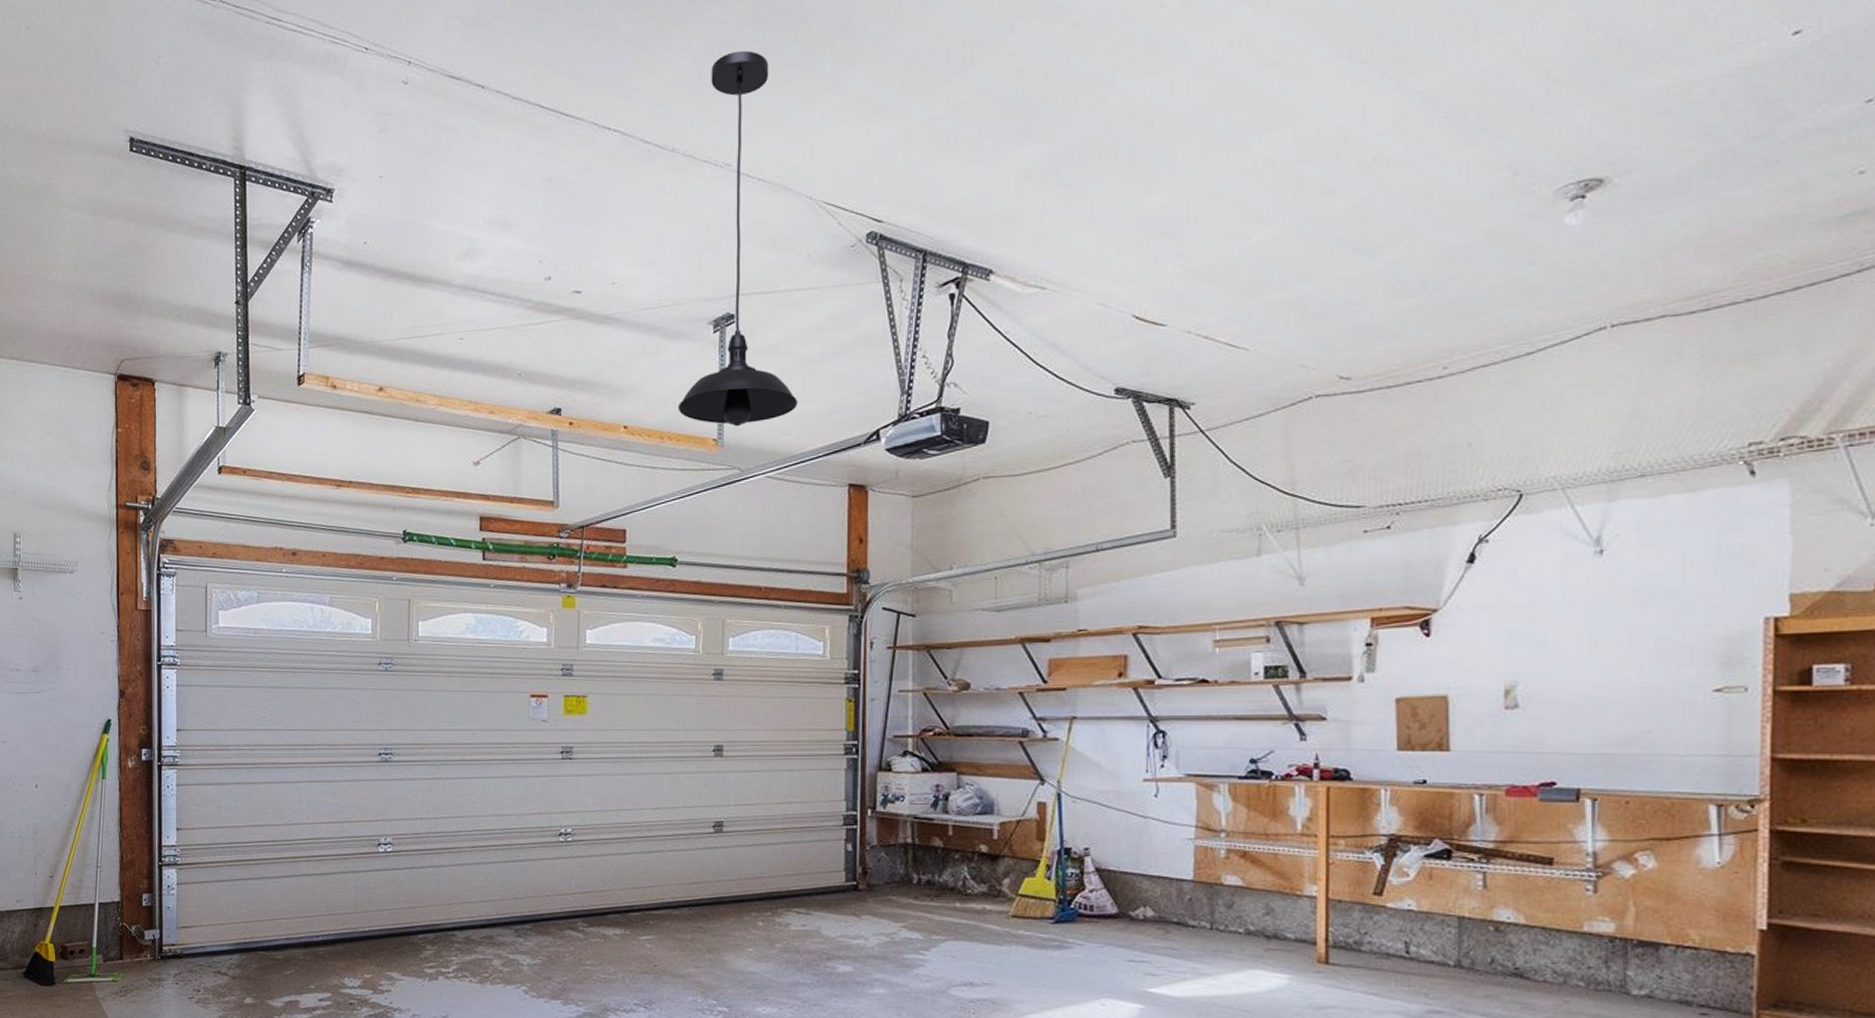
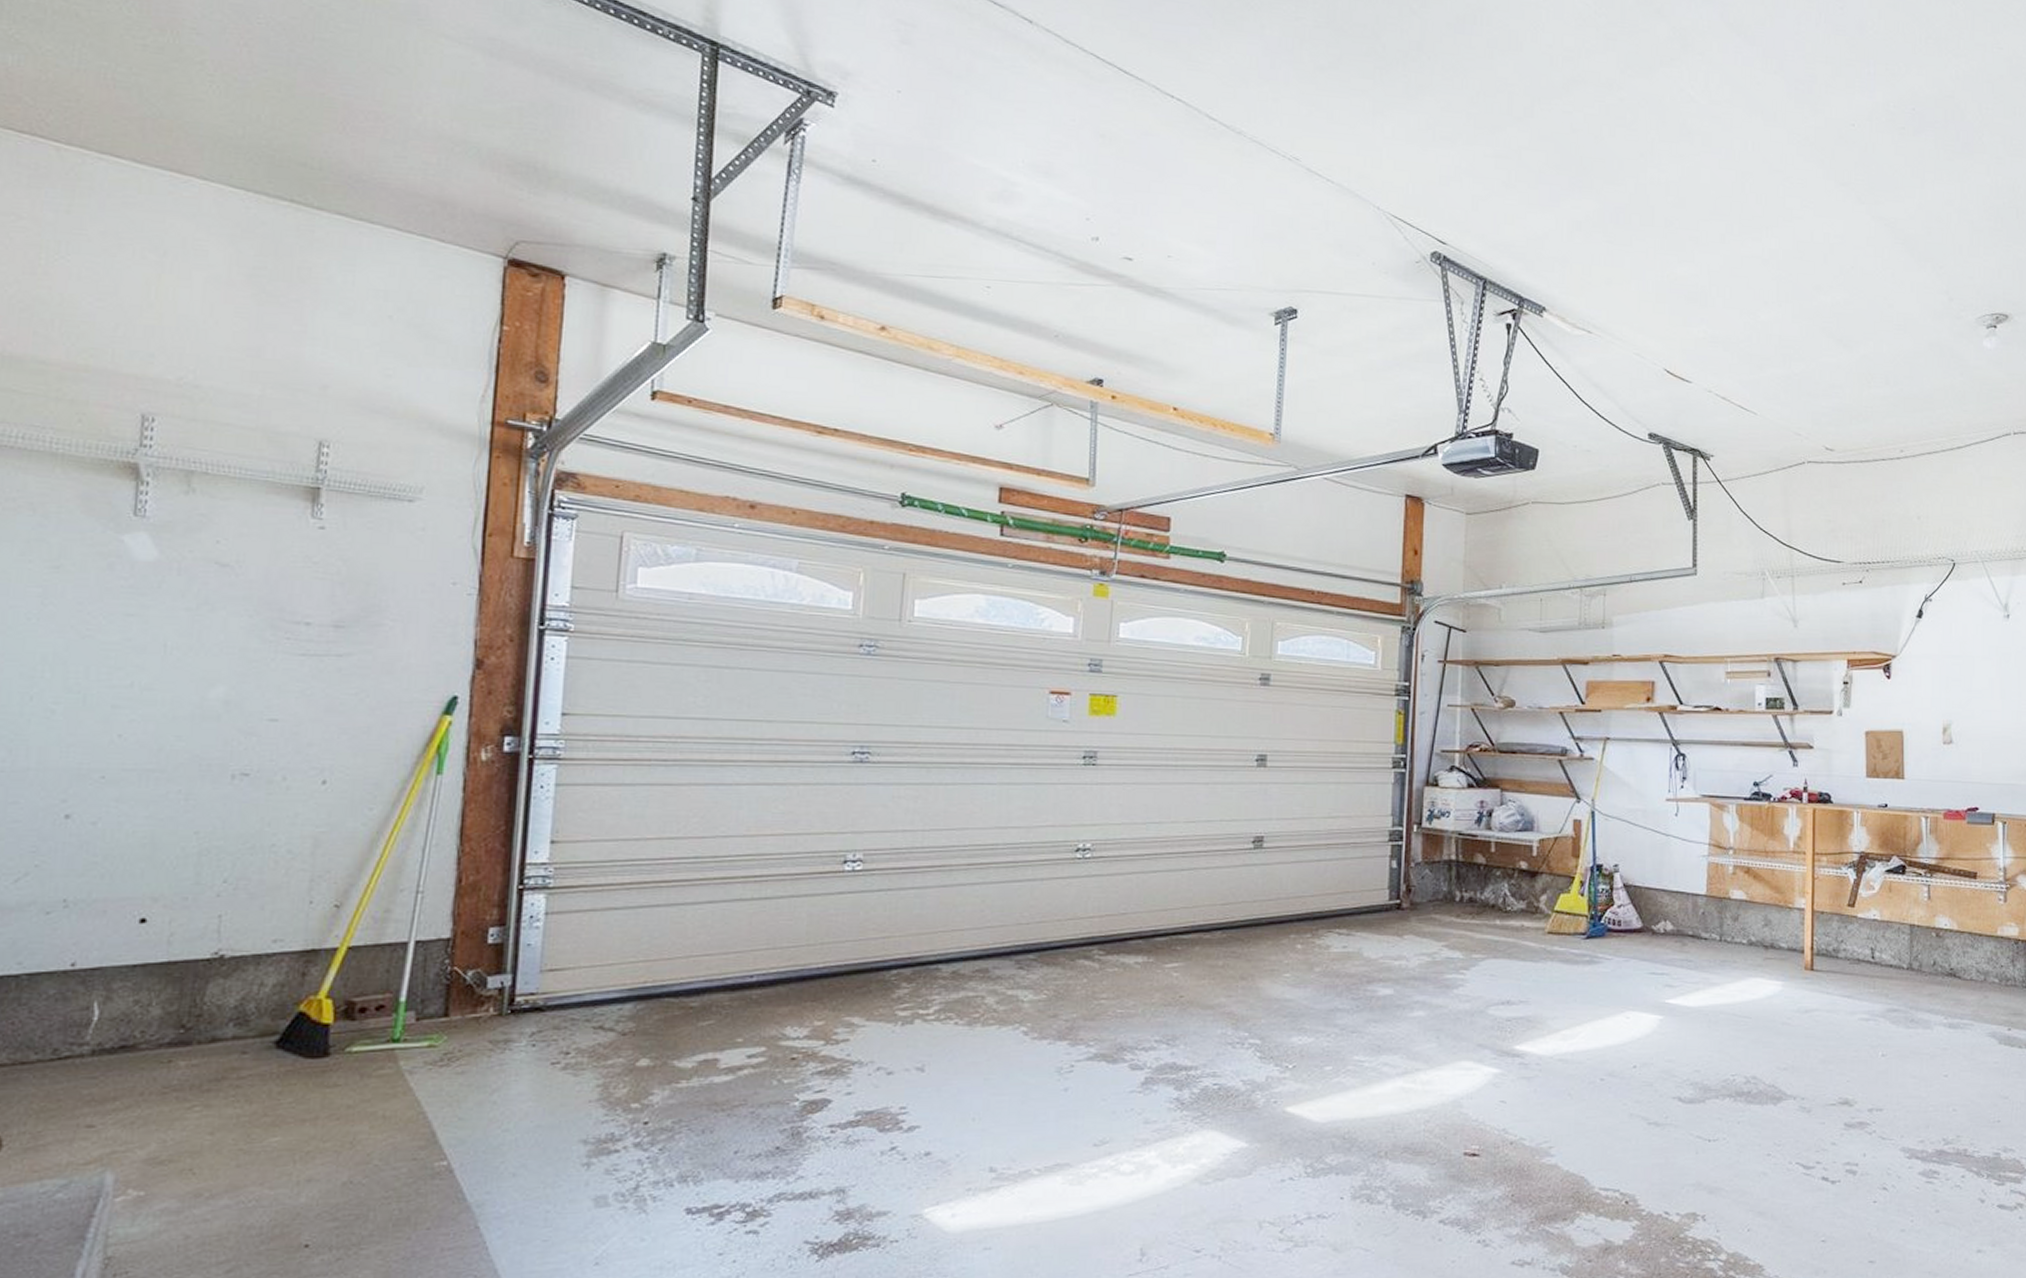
light fixture: present [677,50,797,427] -> none [1233,49,1358,424]

